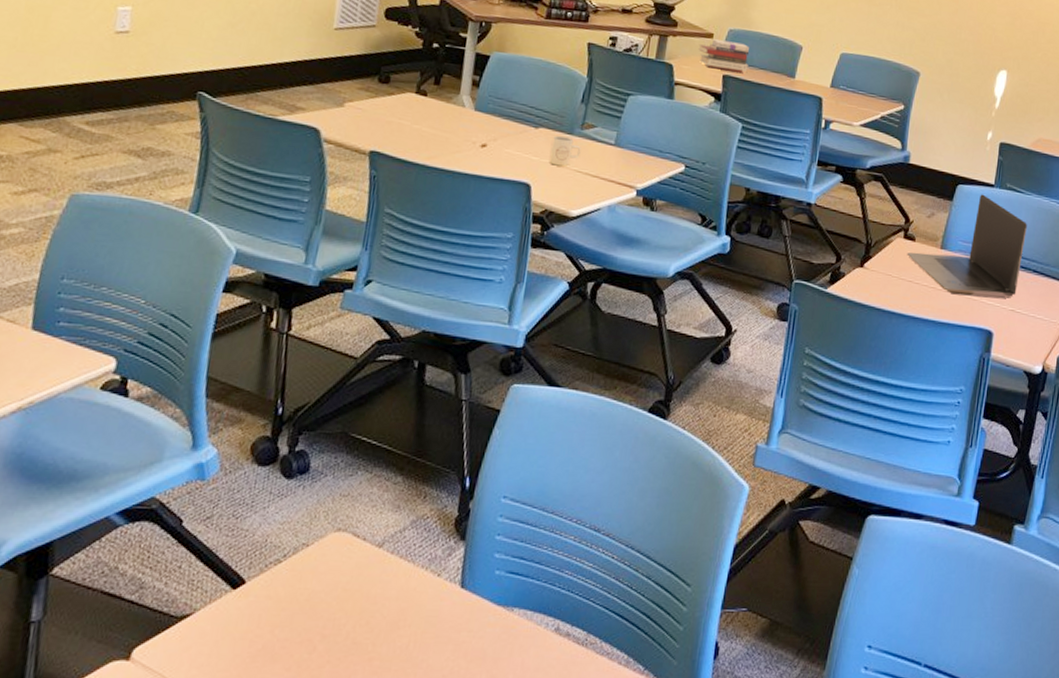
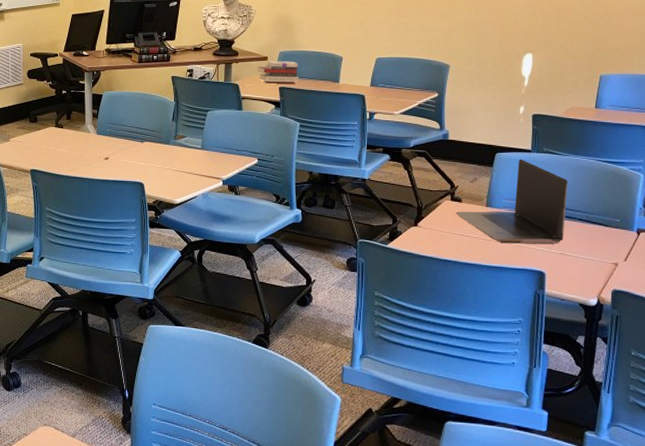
mug: present [548,135,581,167] -> none [154,146,177,168]

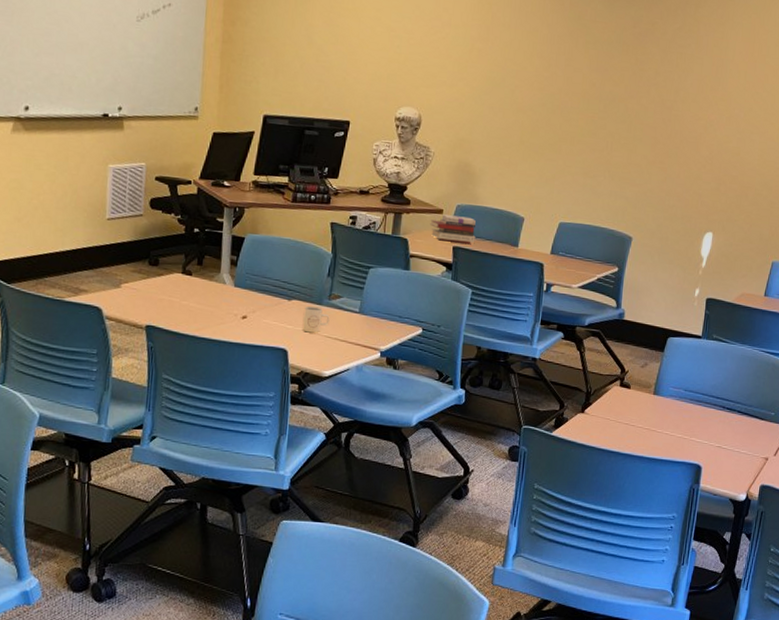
mug: none [154,146,177,168] -> present [302,305,330,333]
laptop computer: present [455,159,568,244] -> none [623,345,732,436]

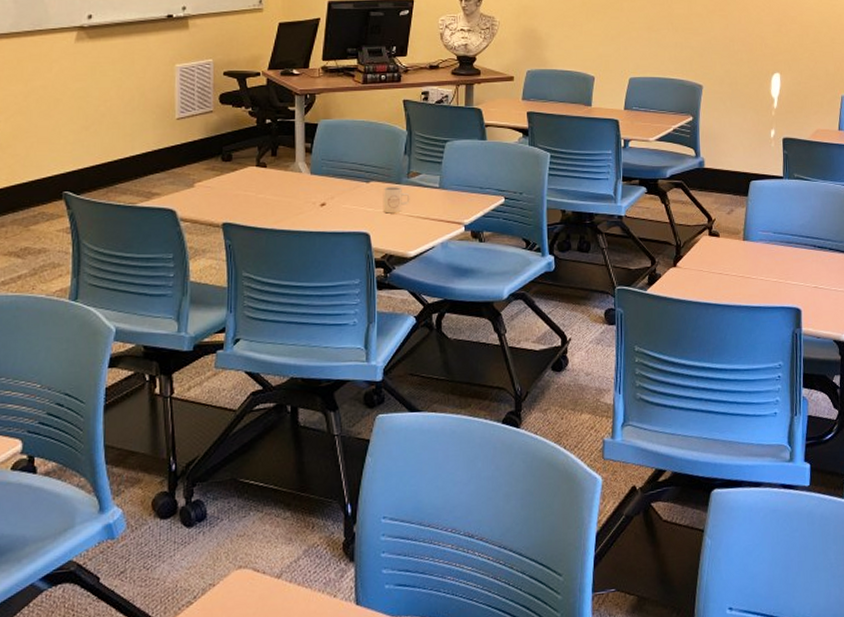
books: present [430,214,476,245] -> none [502,81,549,109]

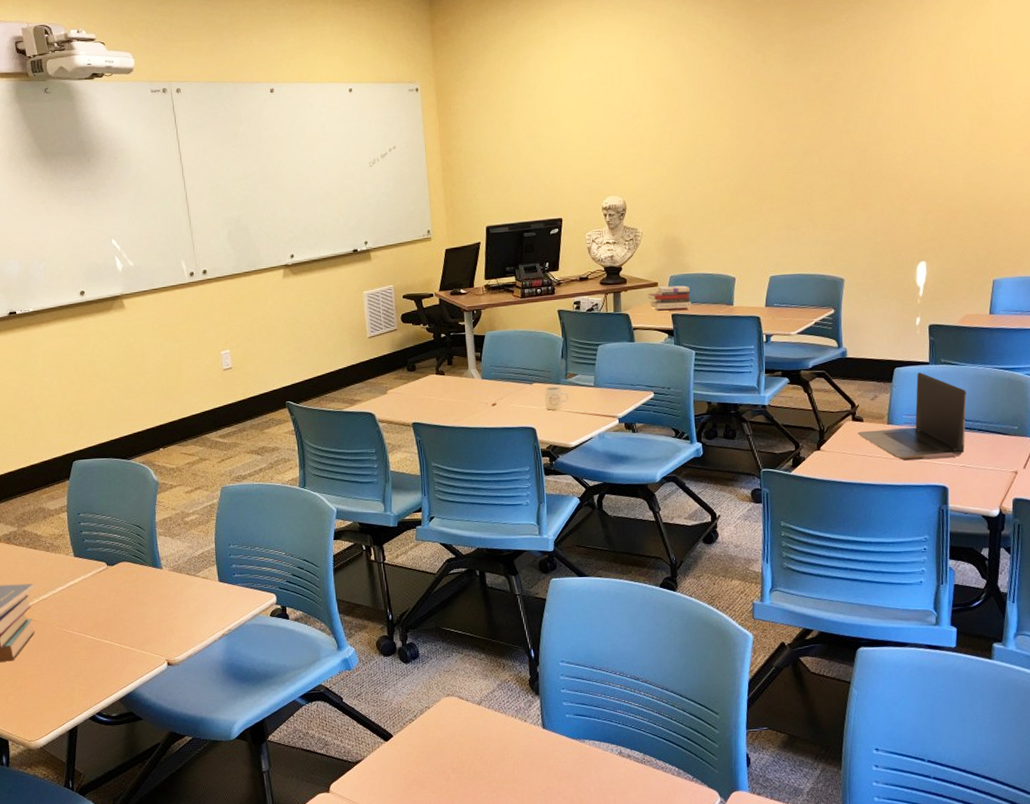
books: none [502,81,549,109] -> present [647,285,692,311]
laptop computer: none [713,186,818,280] -> present [857,372,967,461]

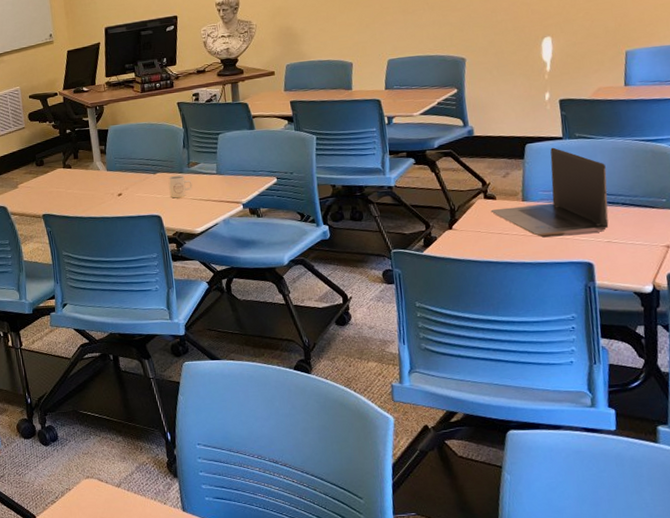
books: present [647,285,692,311] -> none [265,73,310,99]

